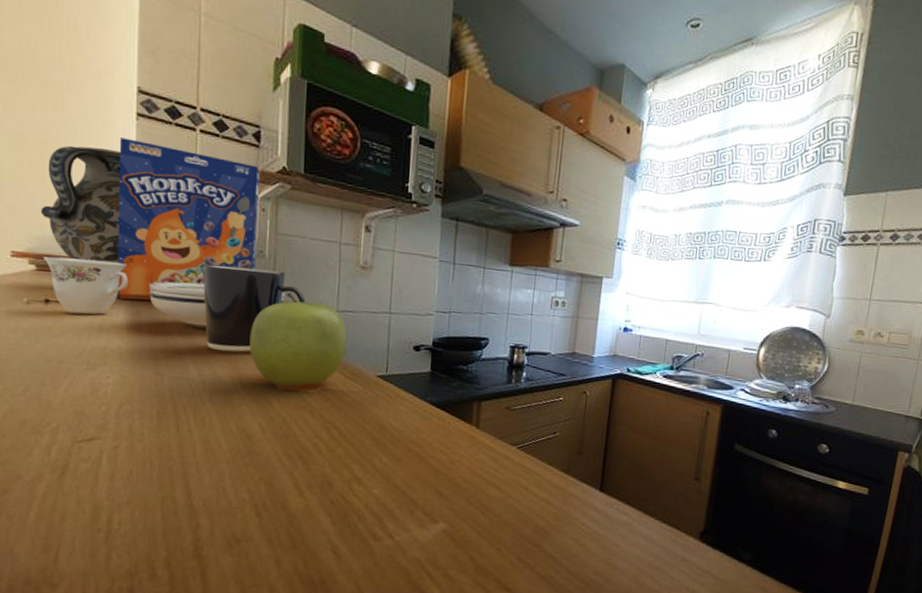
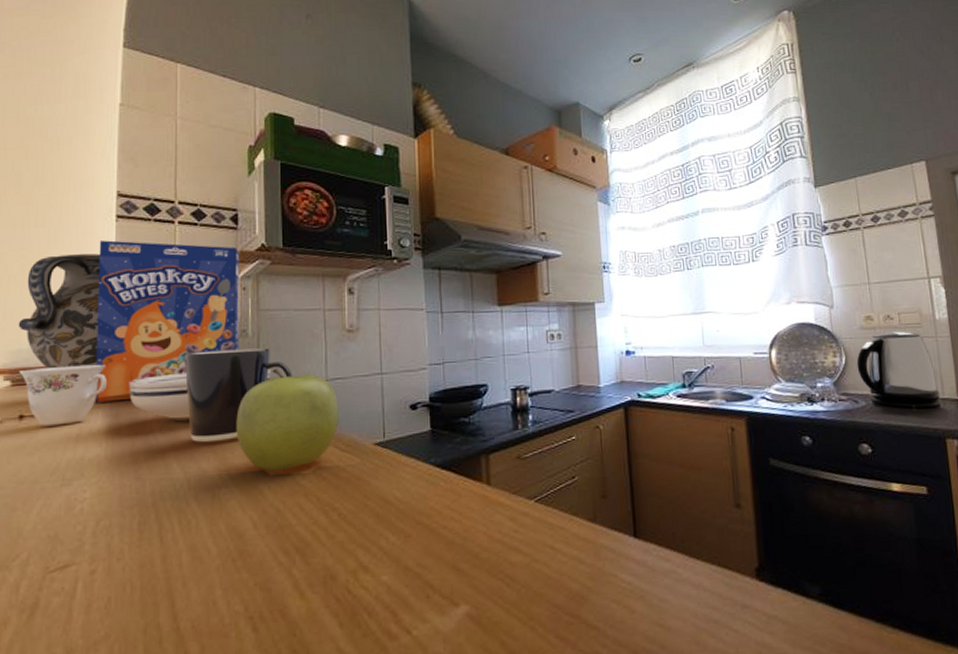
kettle: none [836,347,908,425] -> present [856,331,942,411]

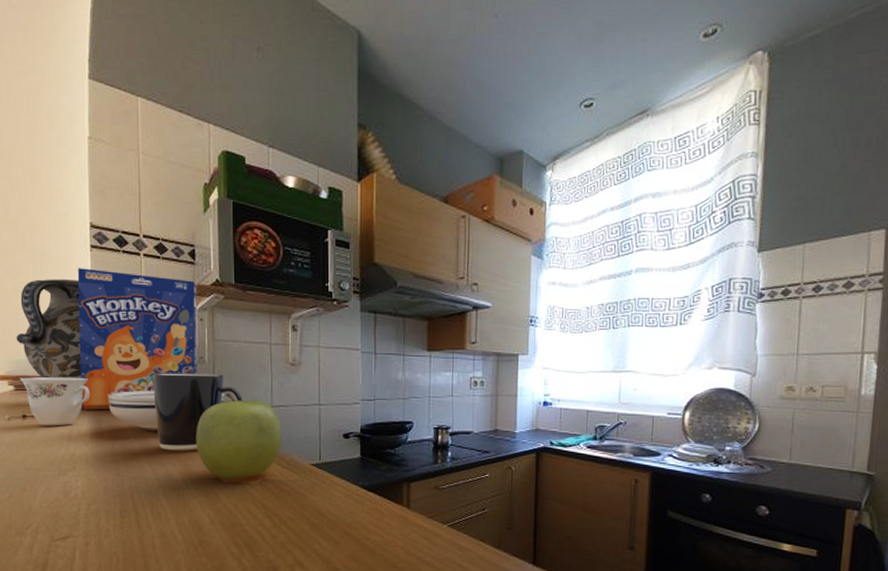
kettle: present [856,331,942,411] -> none [769,403,850,481]

